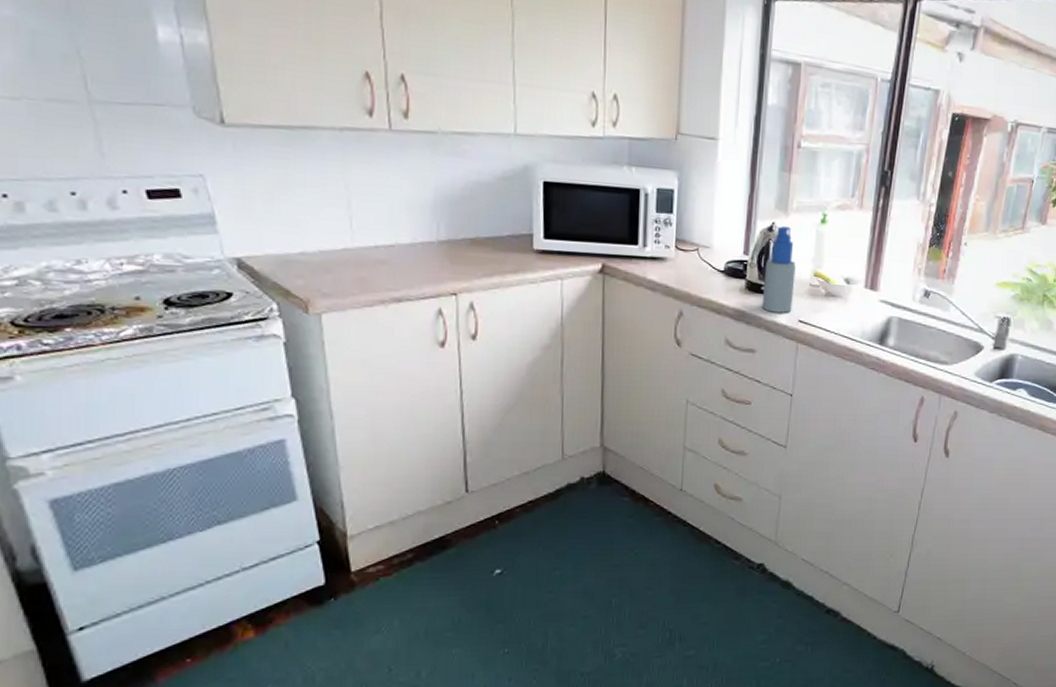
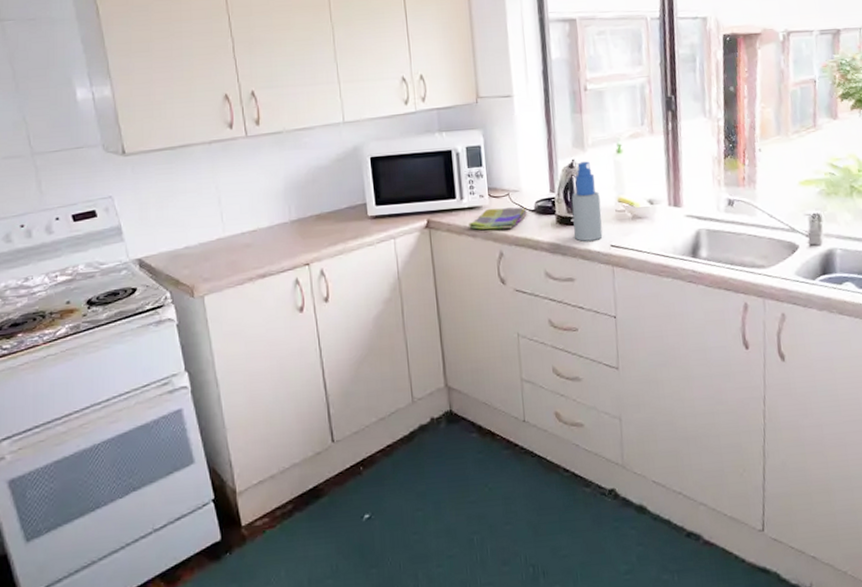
dish towel: none [649,261,716,287] -> present [469,207,528,230]

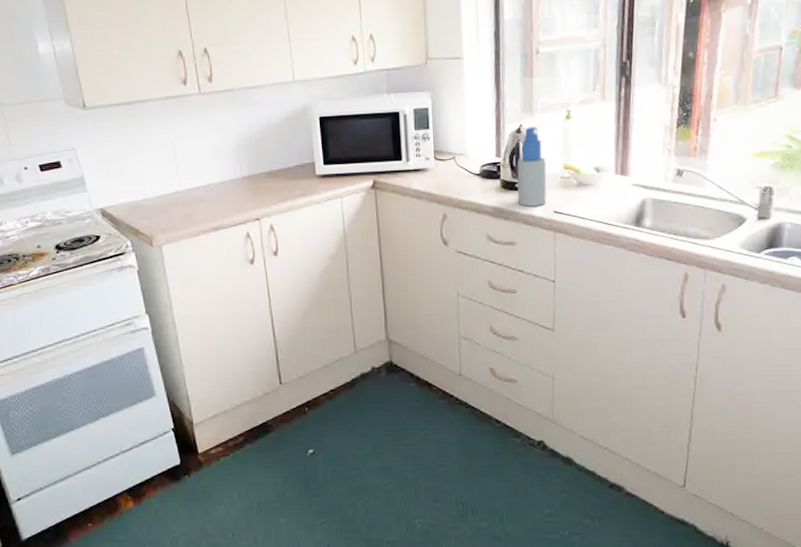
dish towel: present [469,207,528,230] -> none [414,170,473,192]

